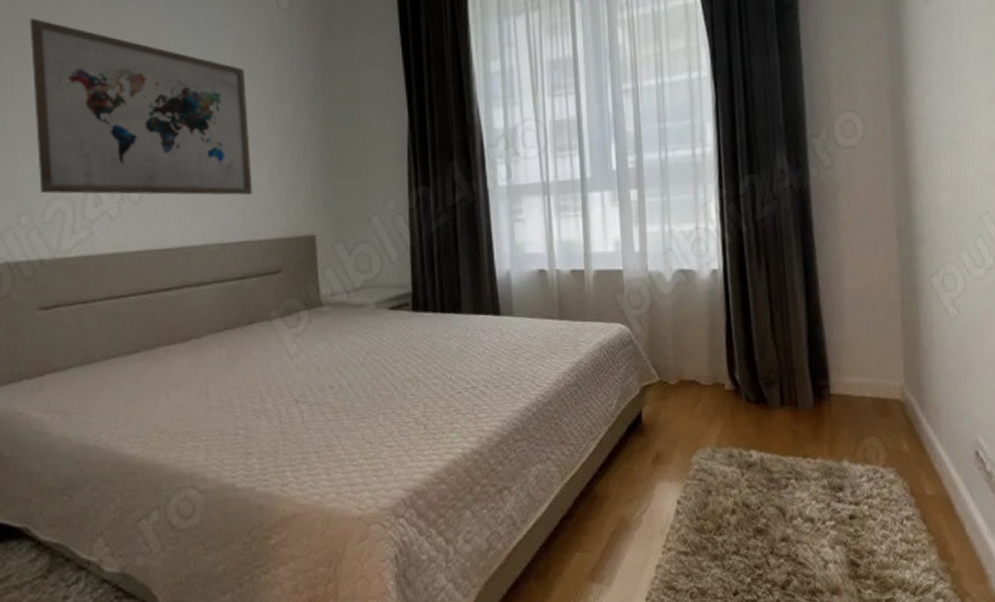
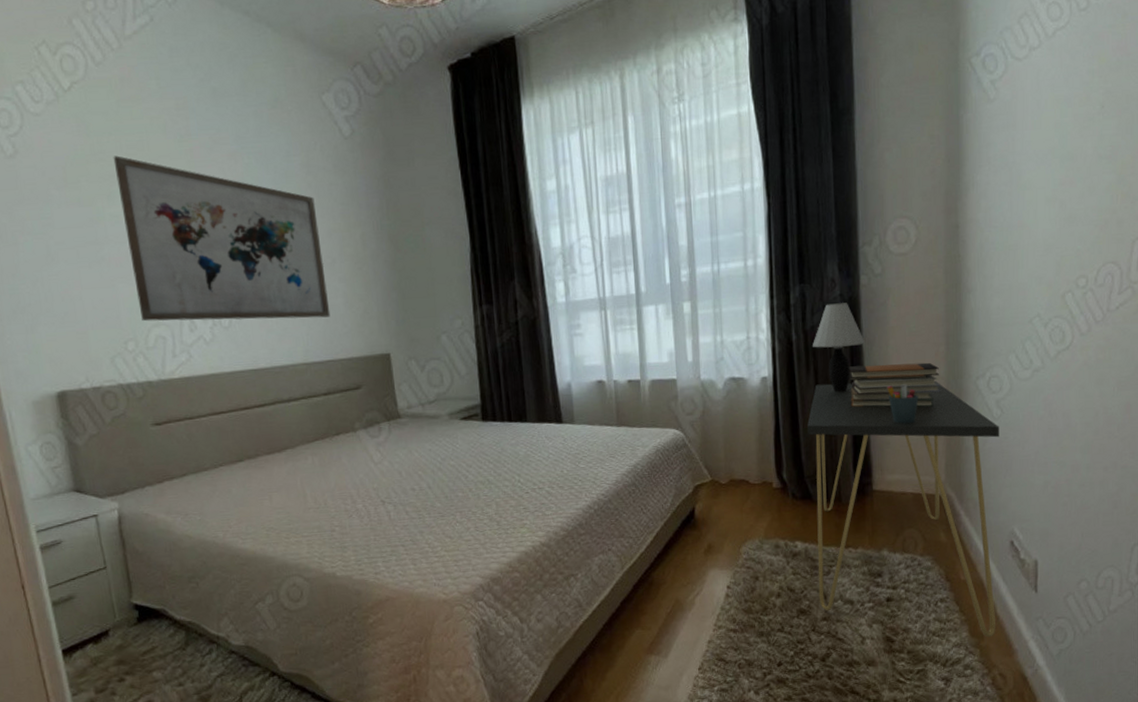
desk: none [760,277,966,561] -> present [807,381,999,638]
table lamp: none [763,194,817,288] -> present [813,303,865,393]
book stack: none [801,258,895,305] -> present [849,362,940,407]
pen holder: none [840,280,873,322] -> present [886,384,918,424]

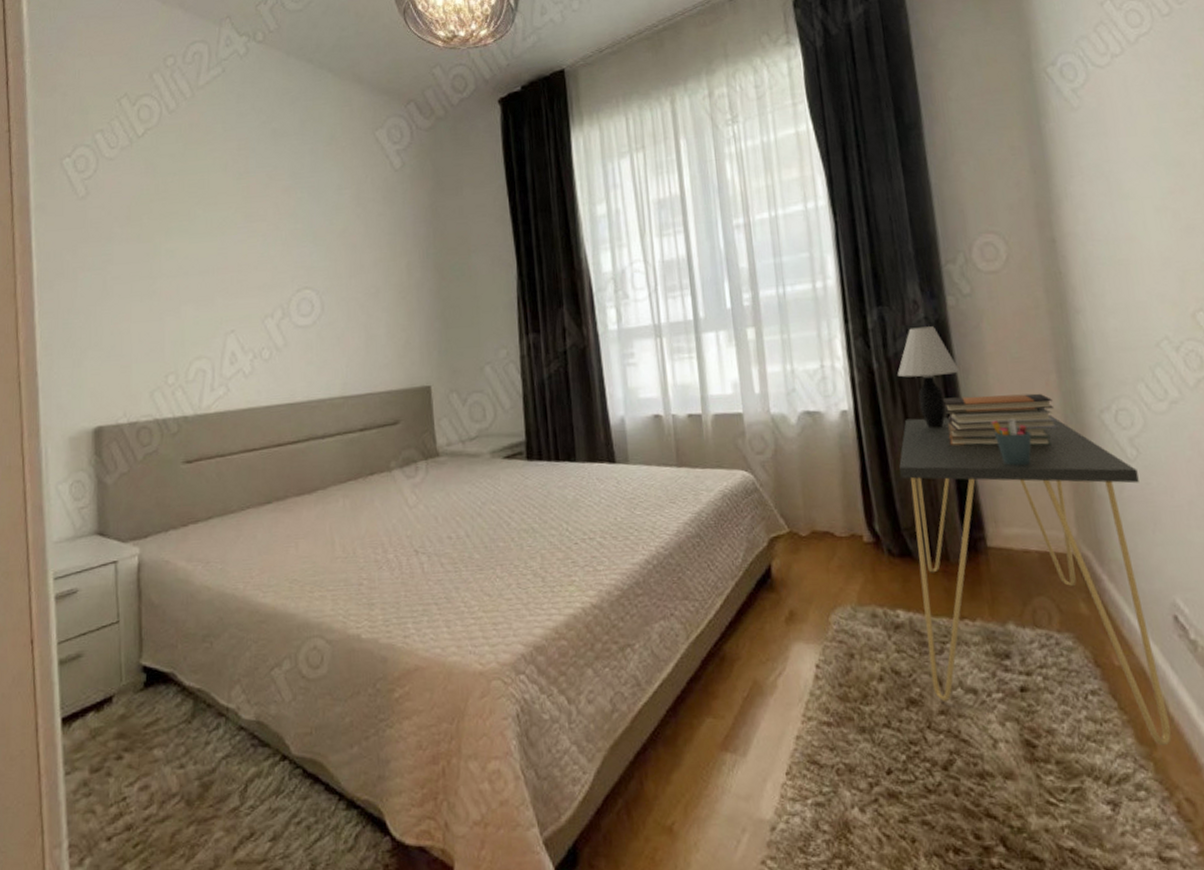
wall art: present [113,155,331,322] -> none [175,194,372,355]

